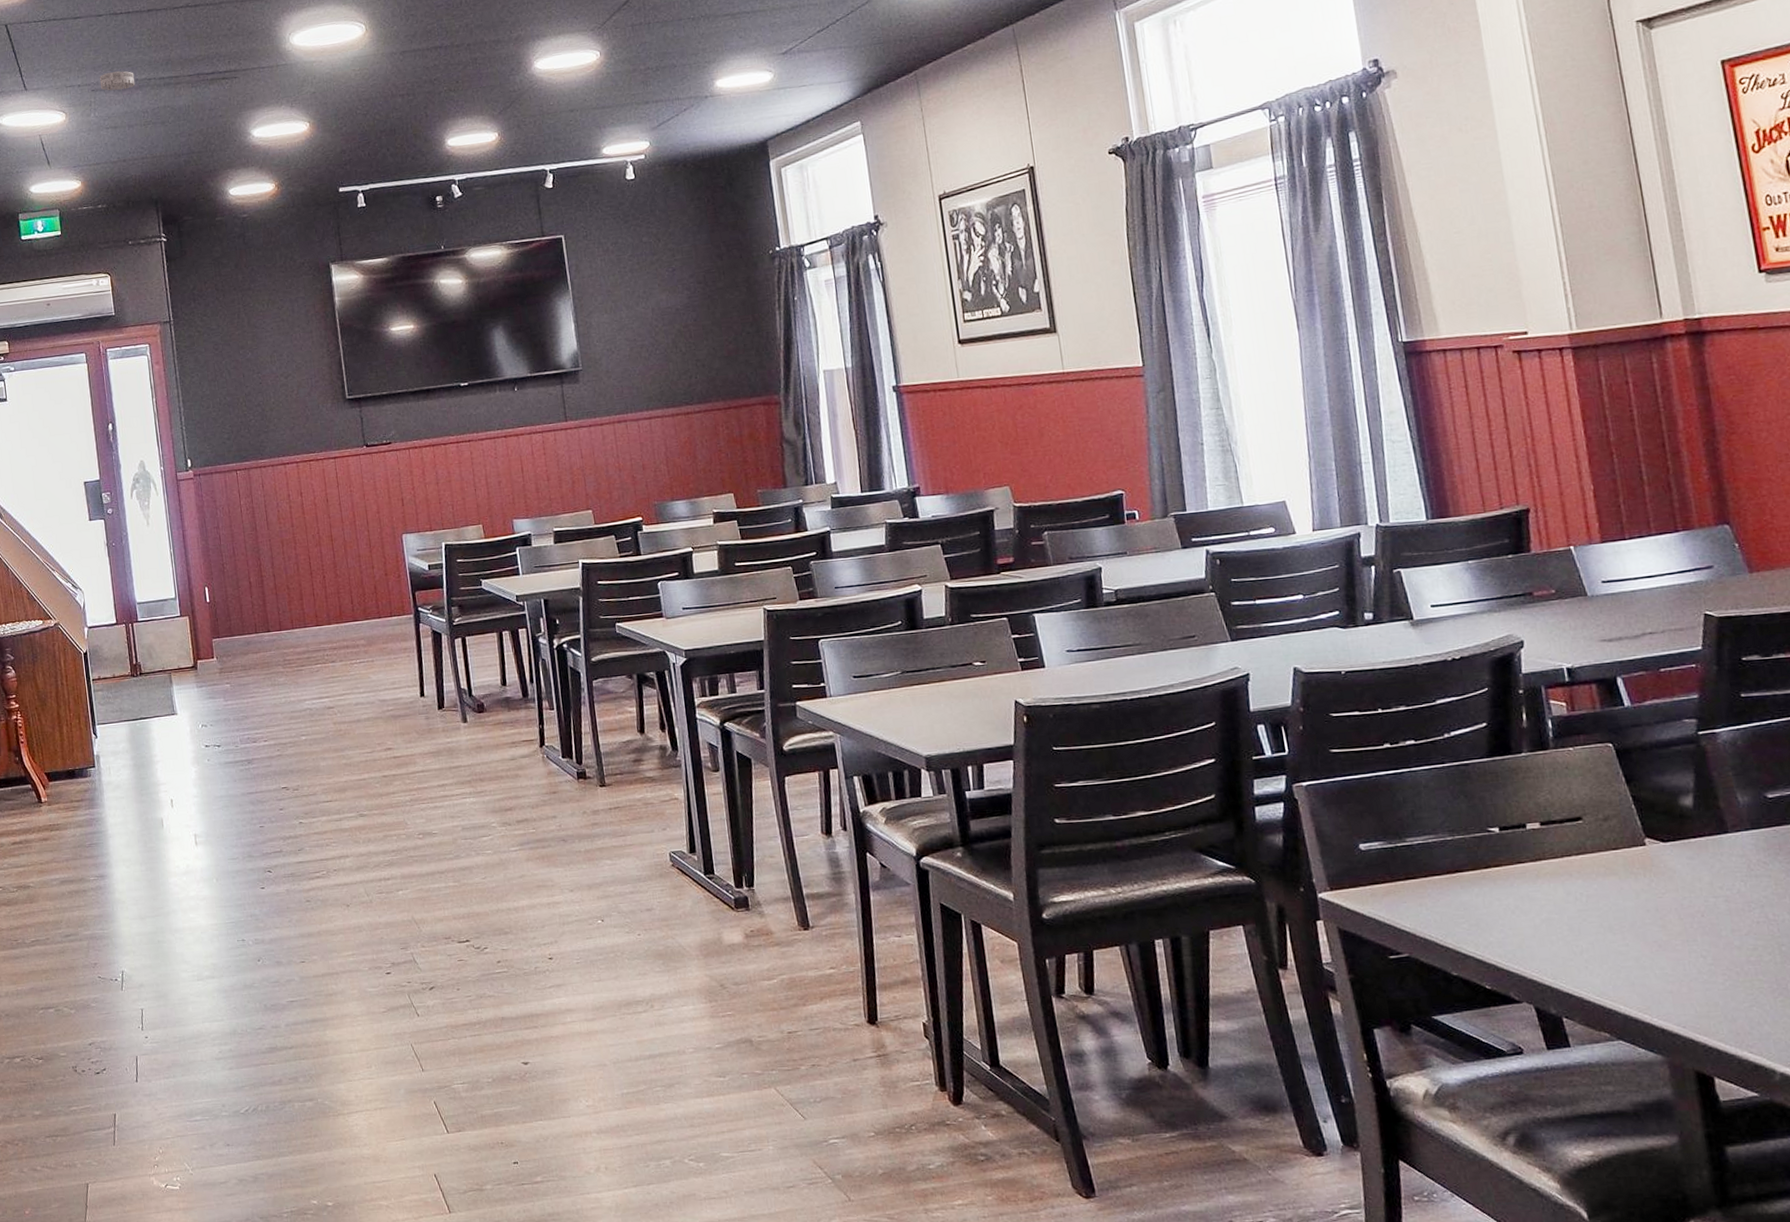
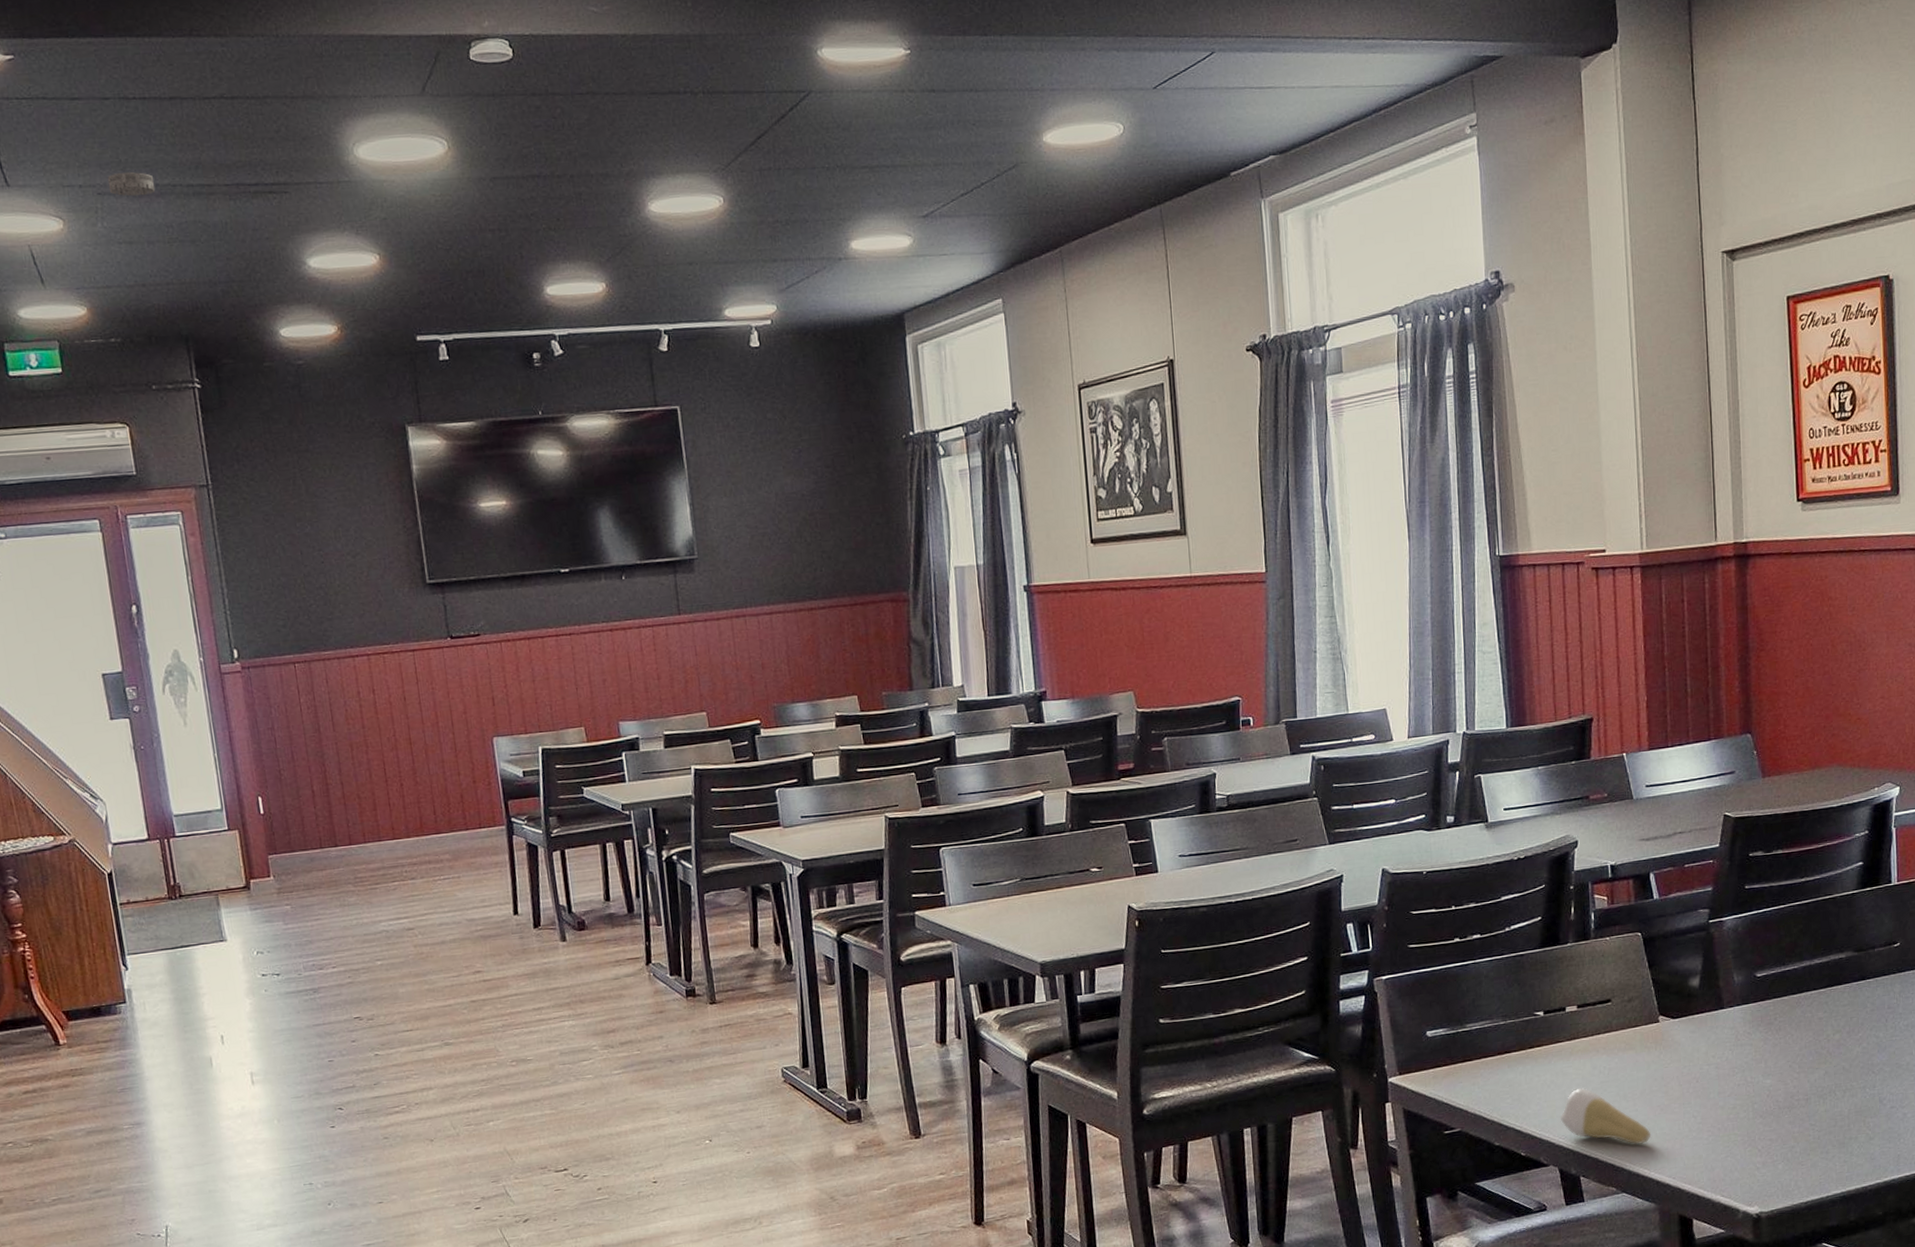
tooth: none [1530,916,1648,985] -> present [1560,1088,1650,1144]

